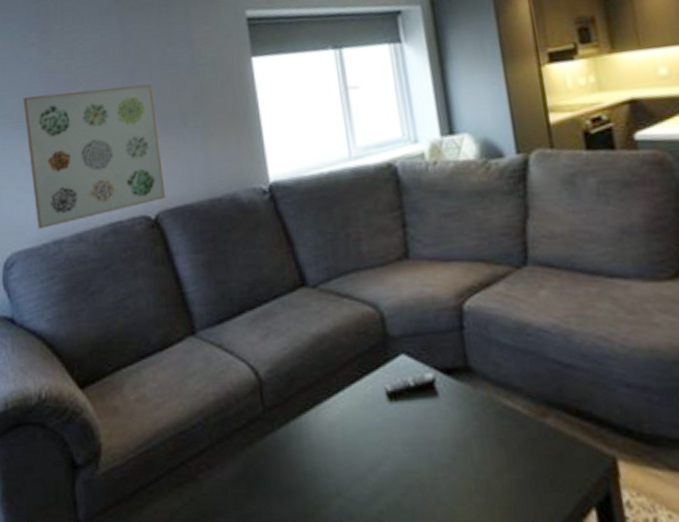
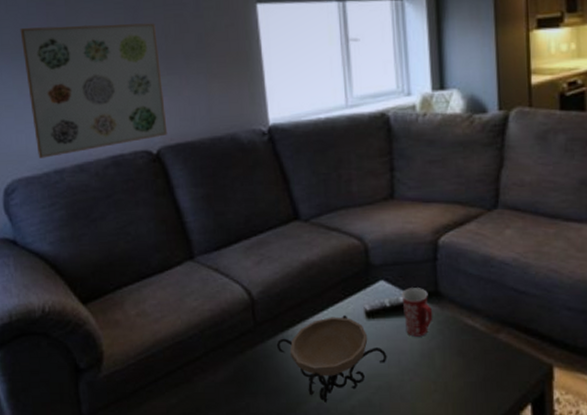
decorative bowl: none [288,397,416,506] -> present [276,315,387,402]
mug: none [426,362,466,423] -> present [401,288,433,337]

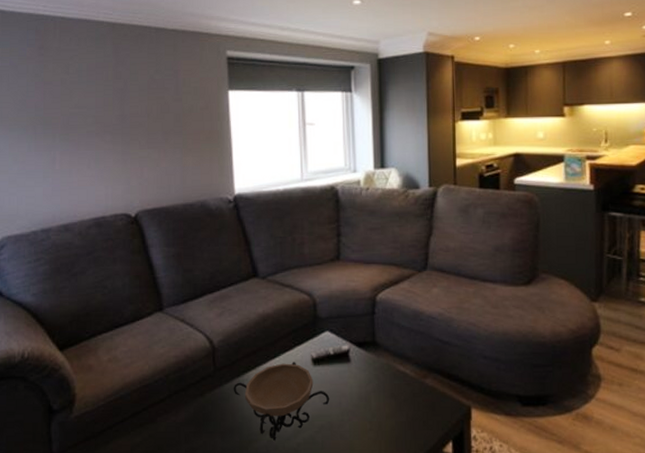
wall art: present [20,23,168,159] -> none [19,103,145,218]
mug: present [401,288,433,337] -> none [344,338,370,381]

